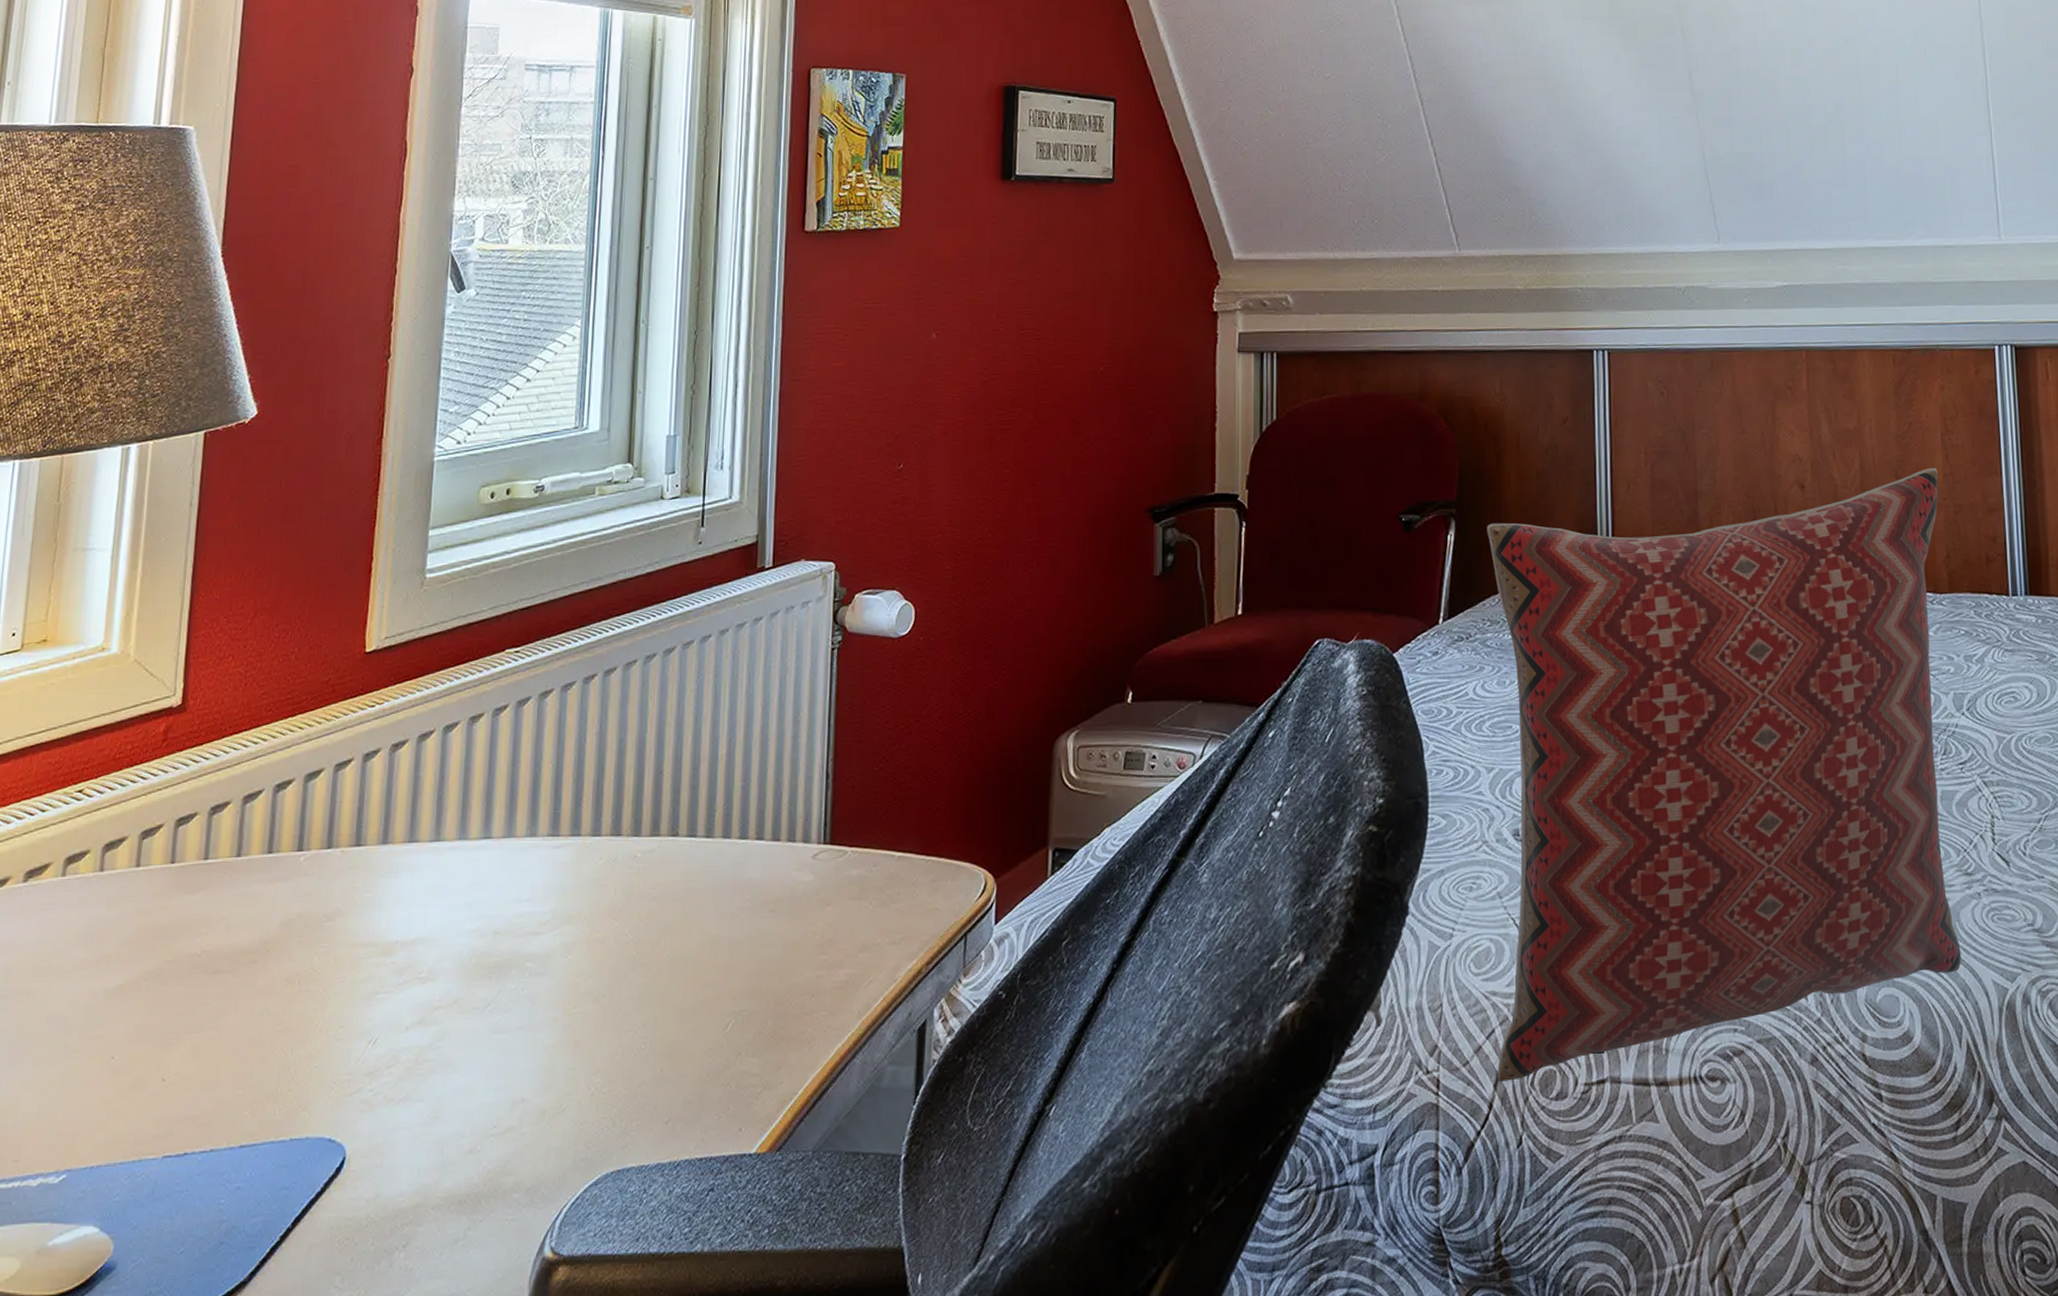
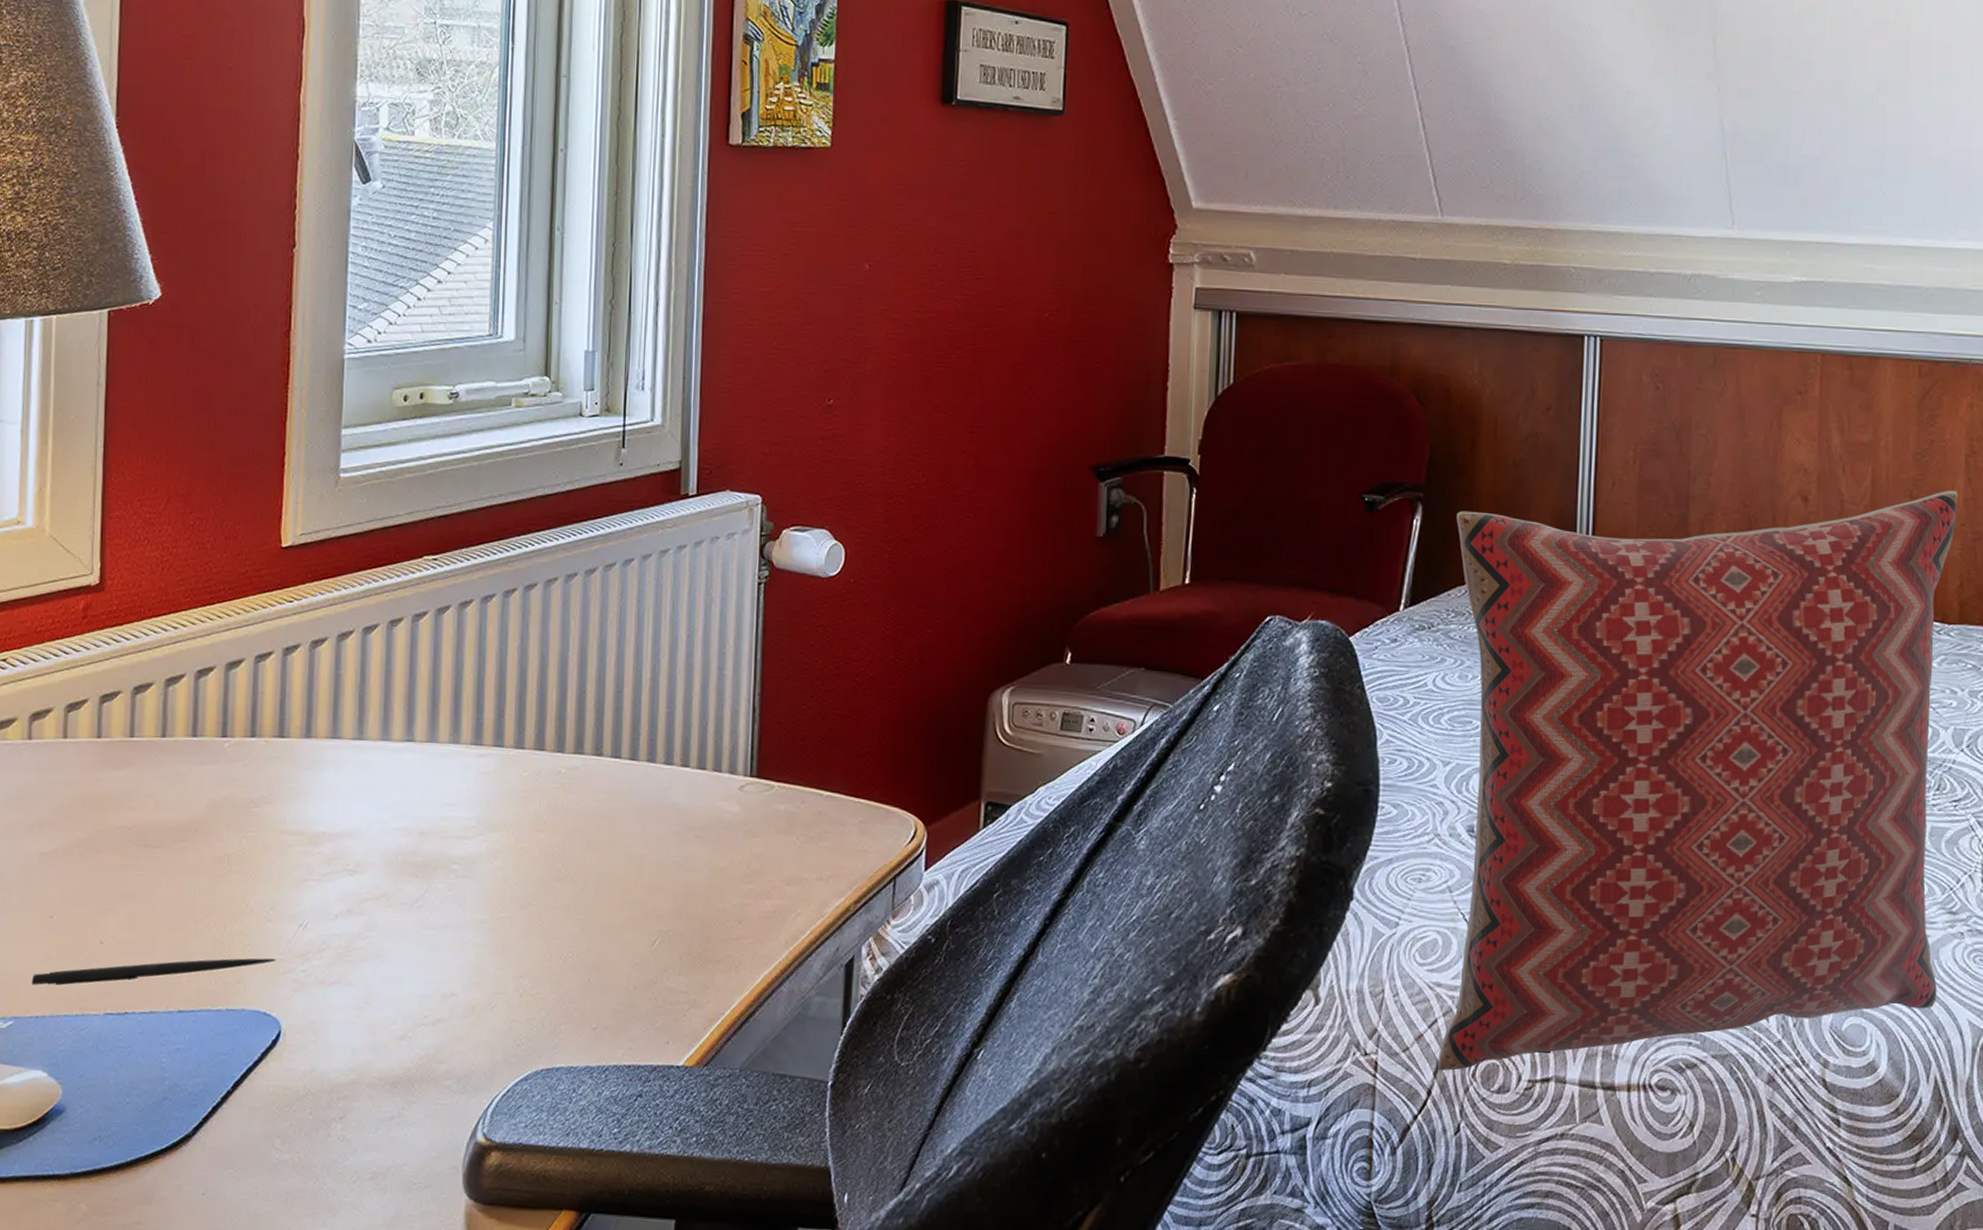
pen: none [88,1080,343,1133] -> present [31,958,276,986]

